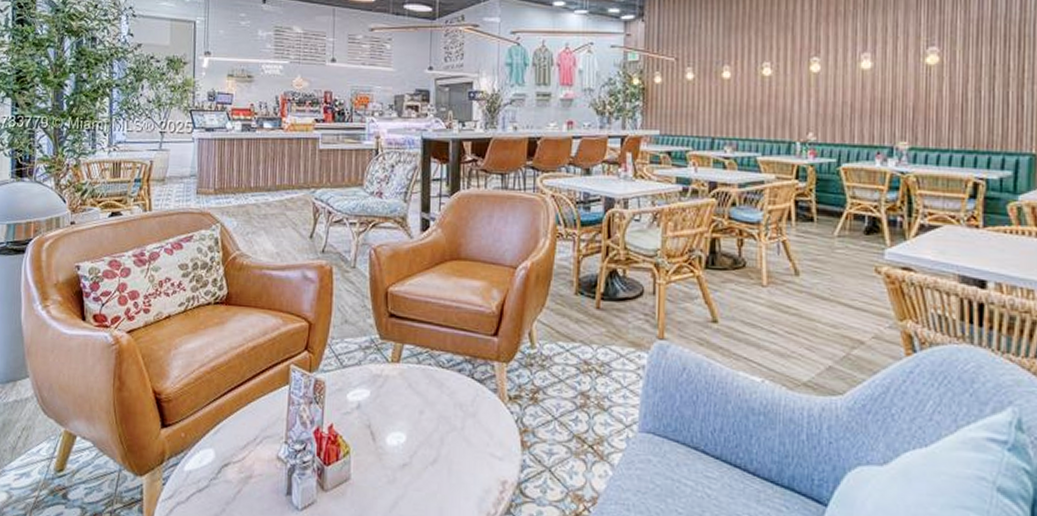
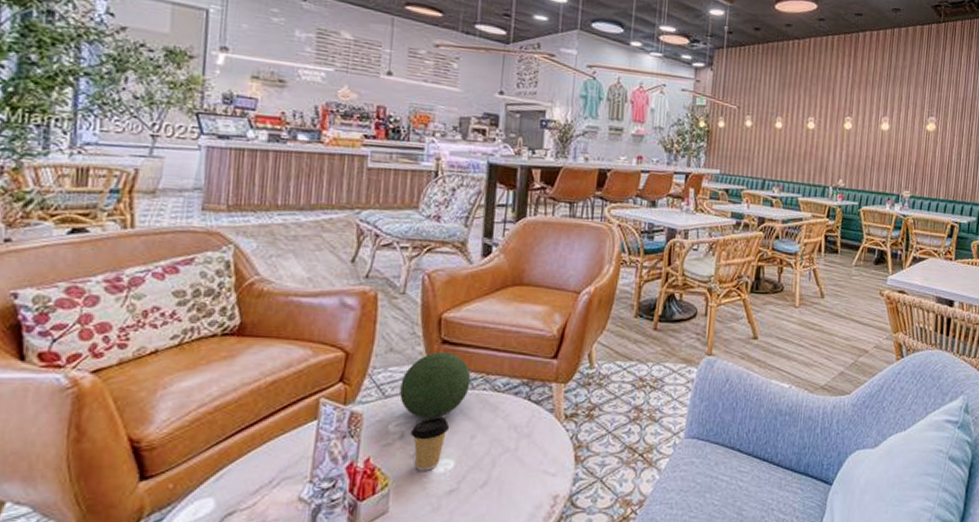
decorative orb: none [355,324,417,391] -> present [400,351,471,419]
coffee cup: none [365,388,400,442] -> present [410,416,450,471]

